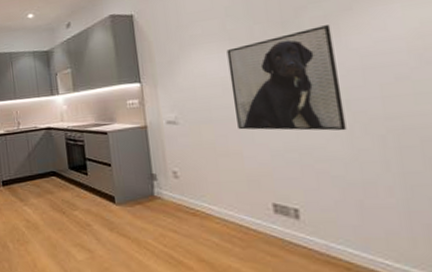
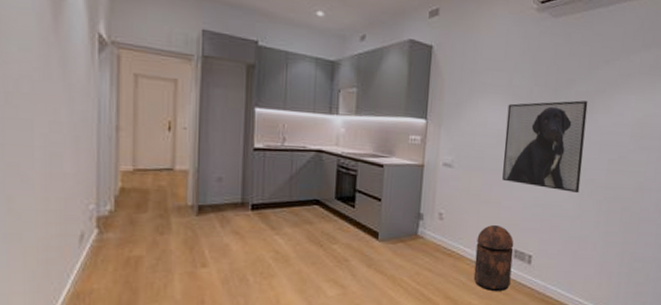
trash can: none [222,178,277,253] -> present [473,225,514,292]

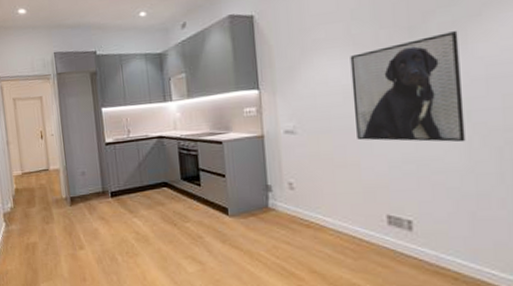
trash can: present [473,225,514,292] -> none [337,190,389,264]

